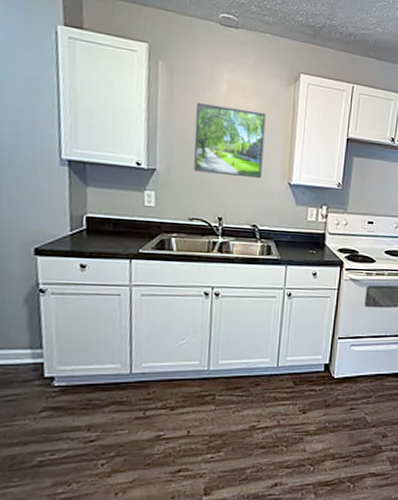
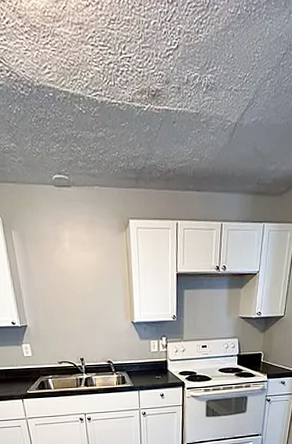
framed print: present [193,103,266,179] -> none [47,262,109,323]

